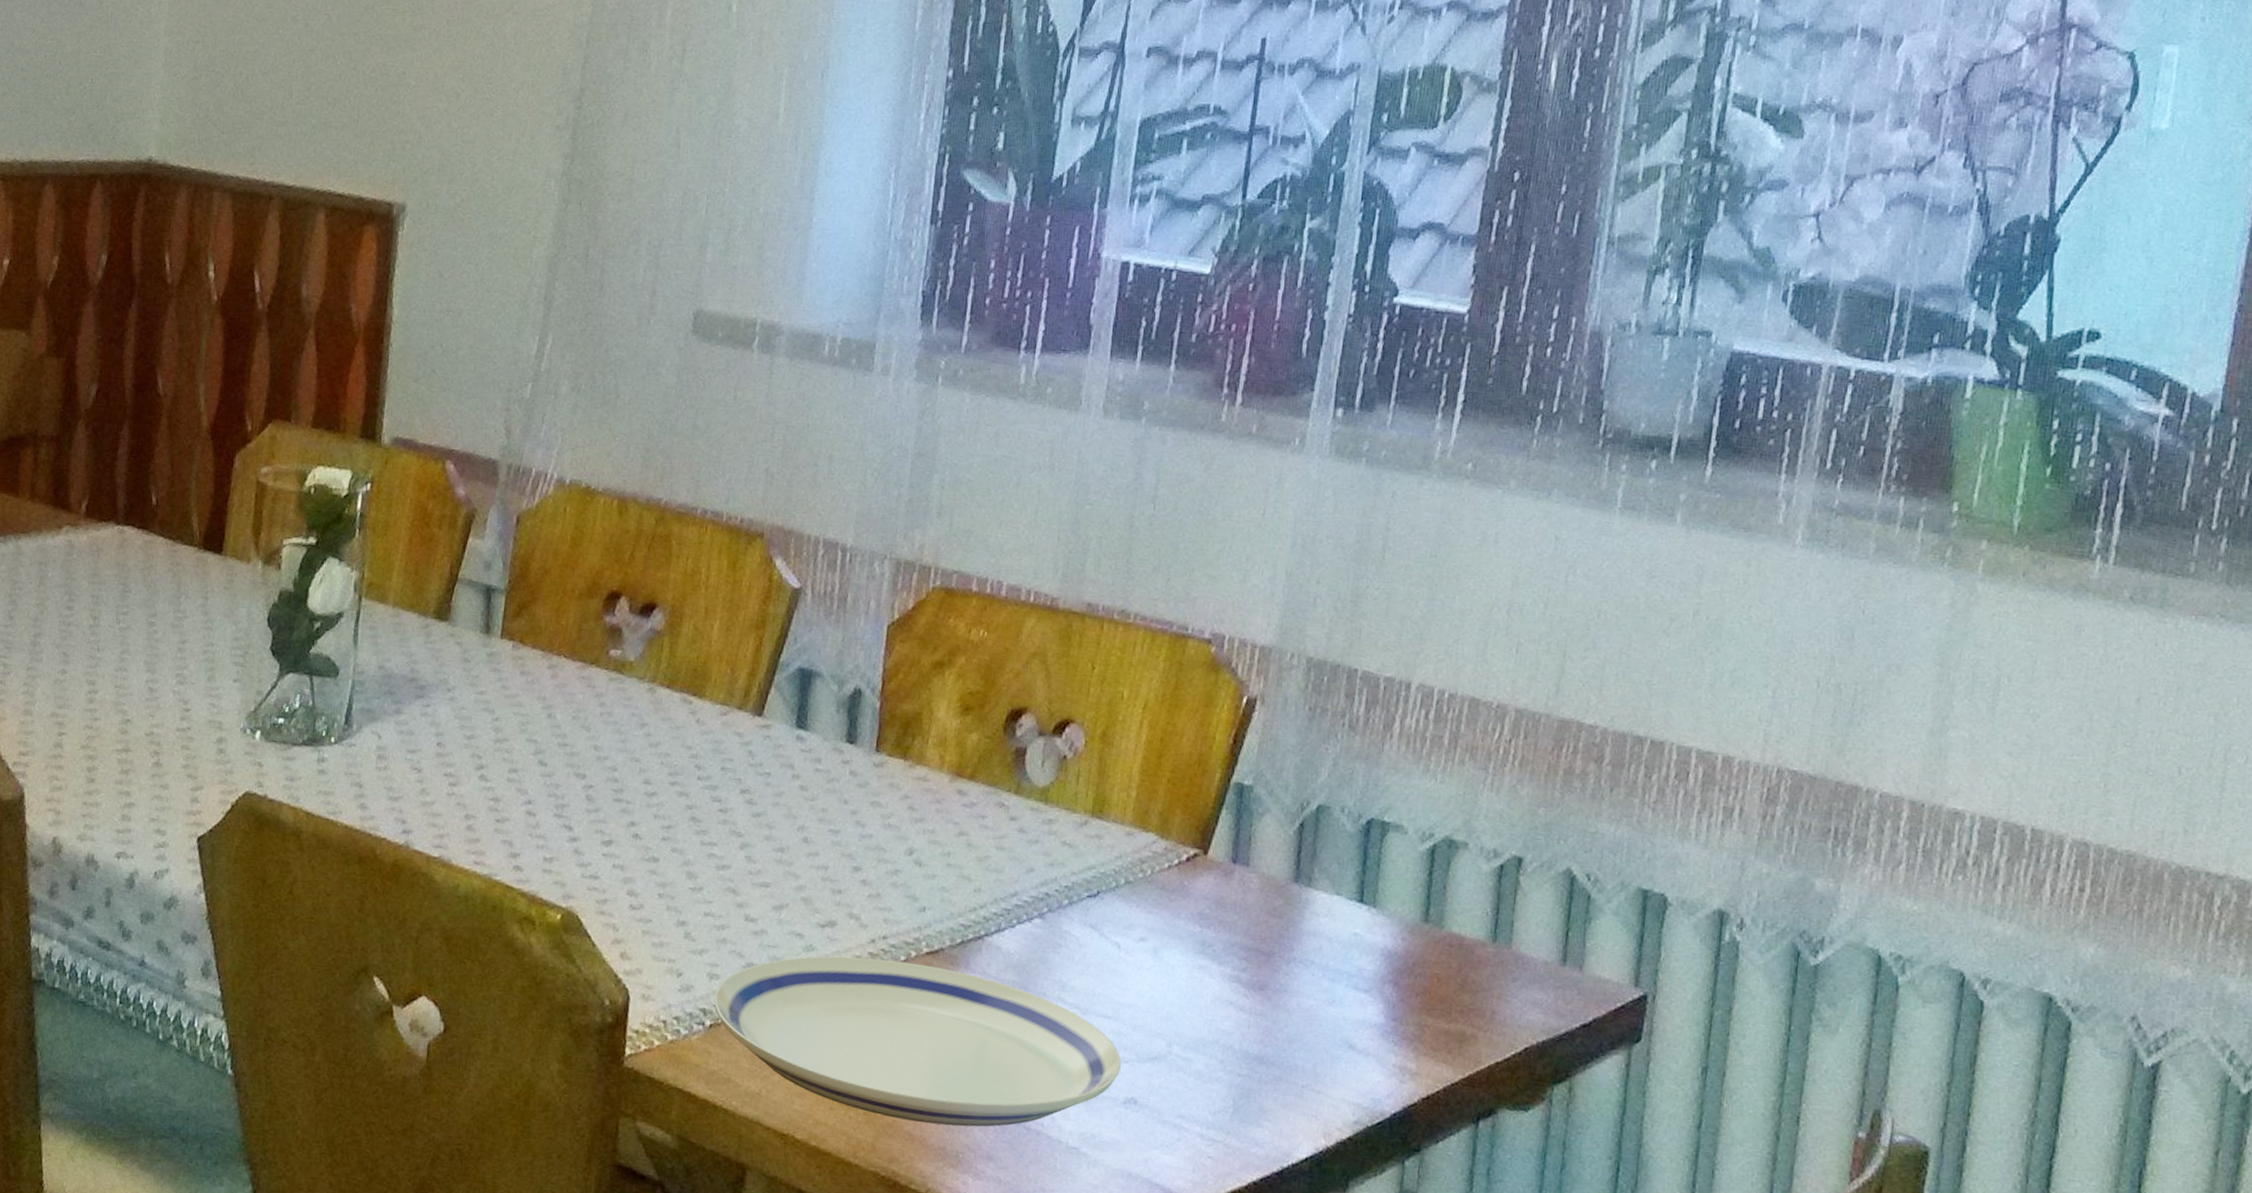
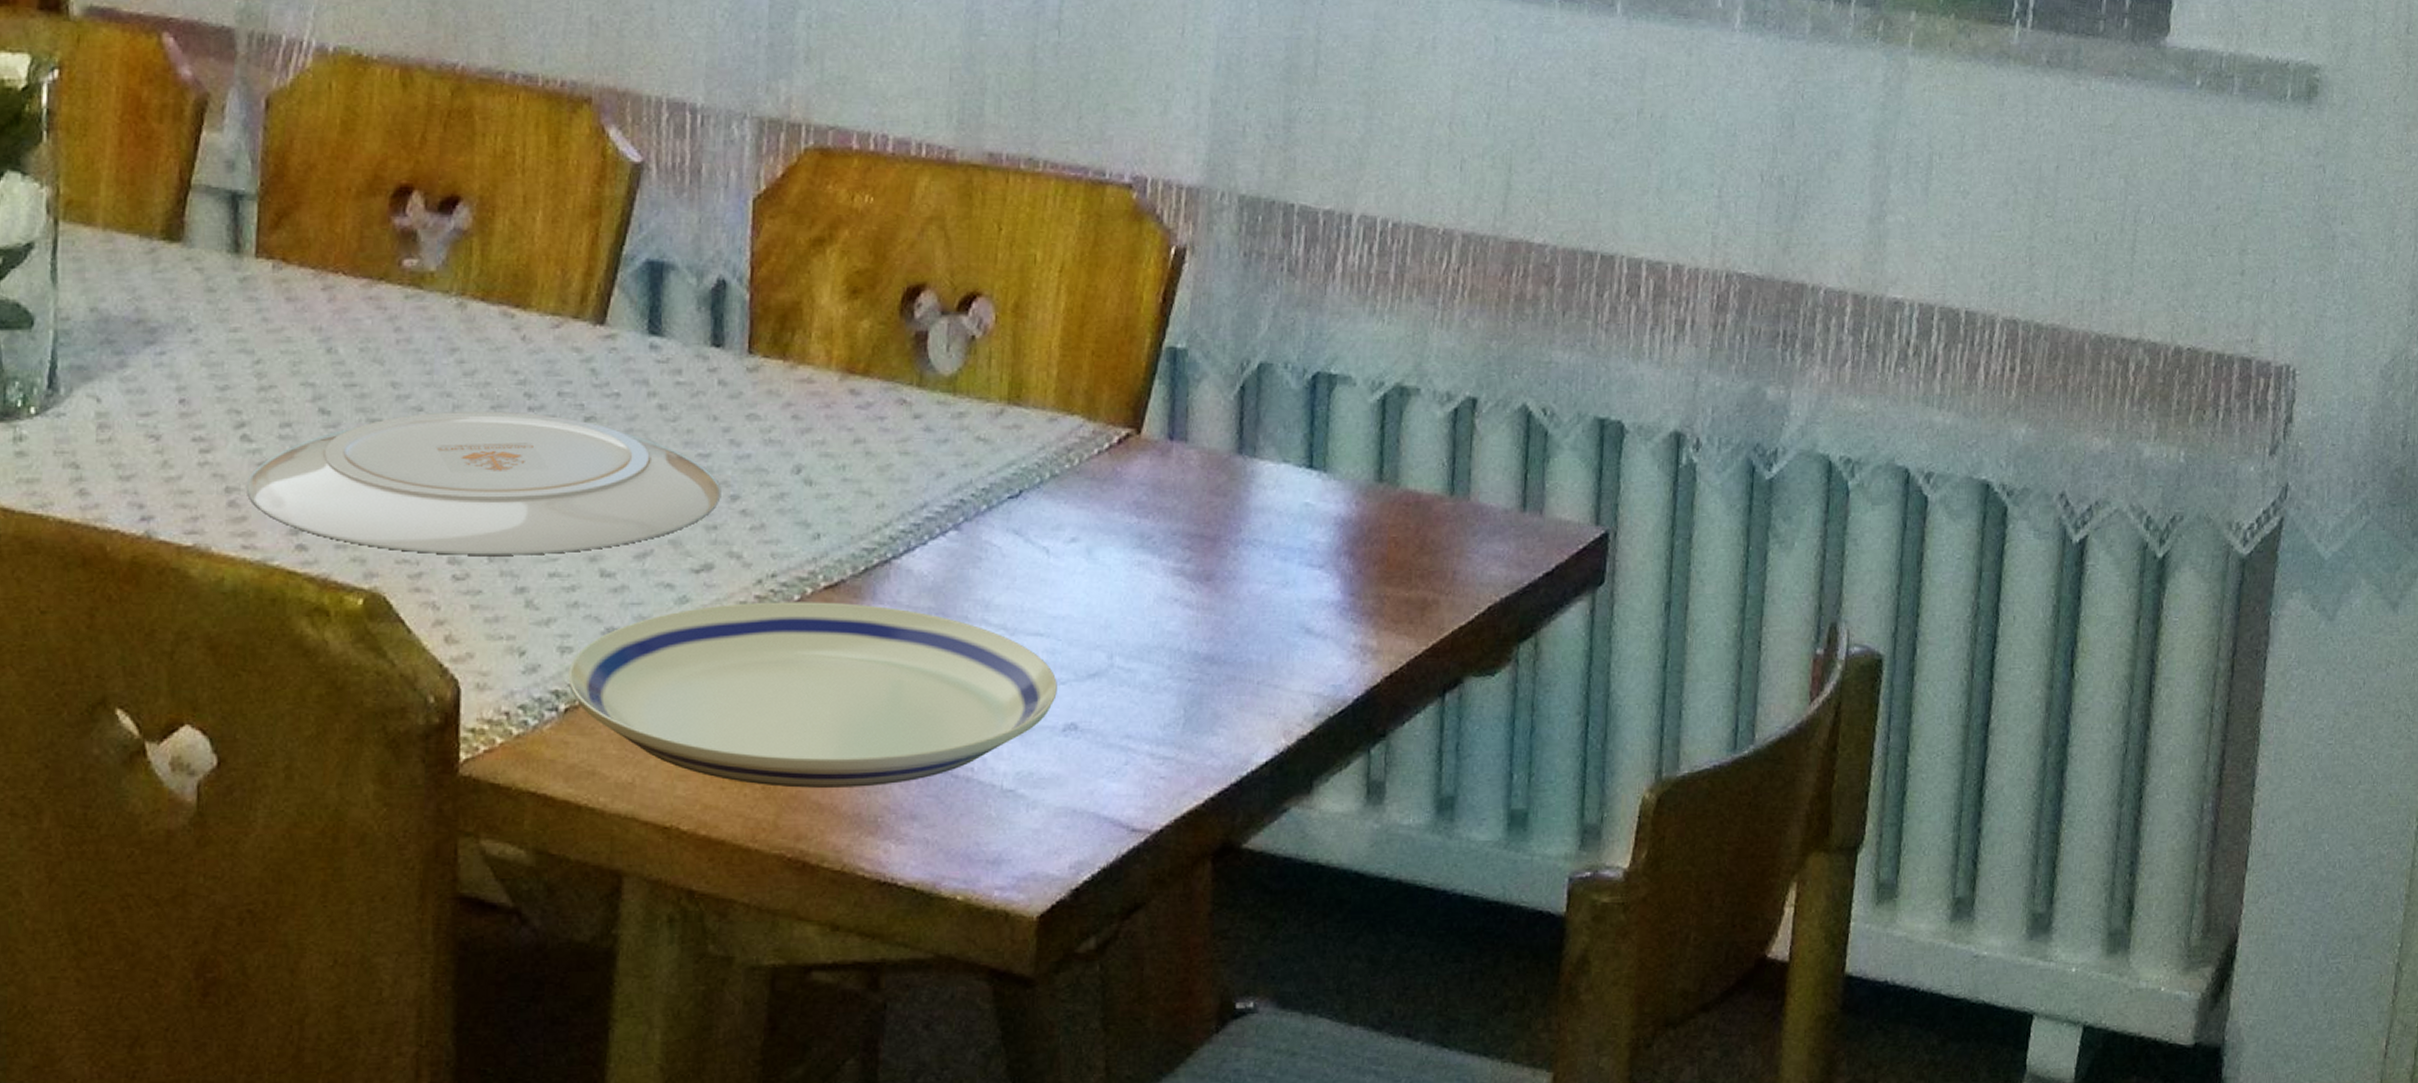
plate: none [480,773,847,898] -> present [245,412,721,555]

